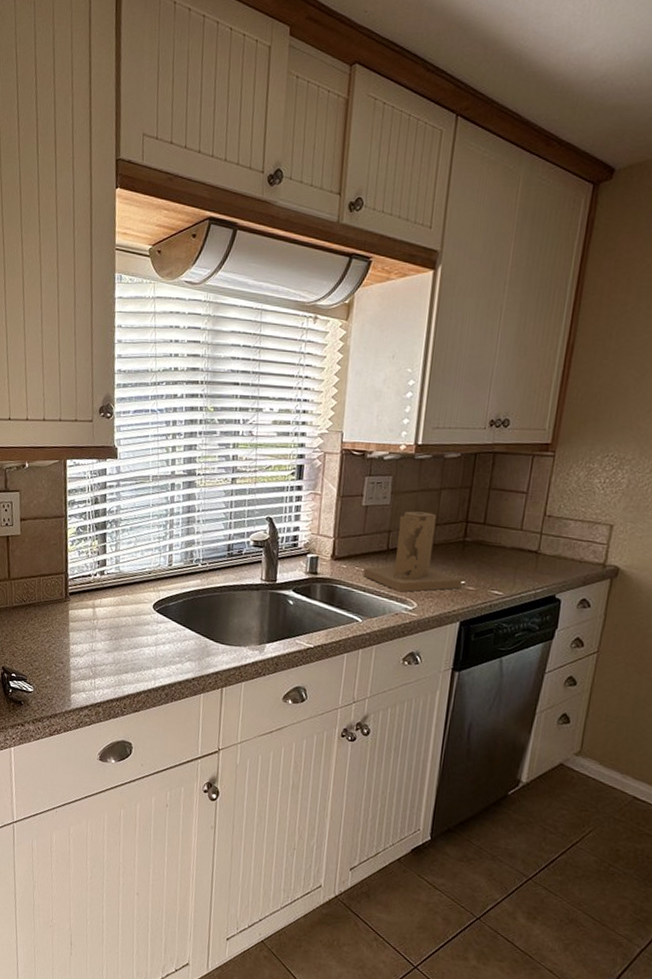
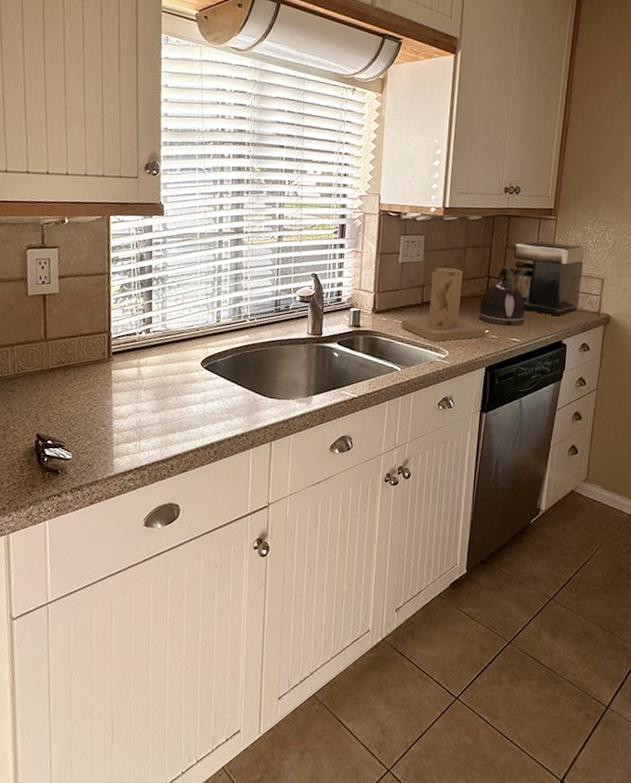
kettle: none [453,510,511,577] -> present [478,266,525,326]
coffee maker: none [482,481,590,567] -> present [501,241,585,316]

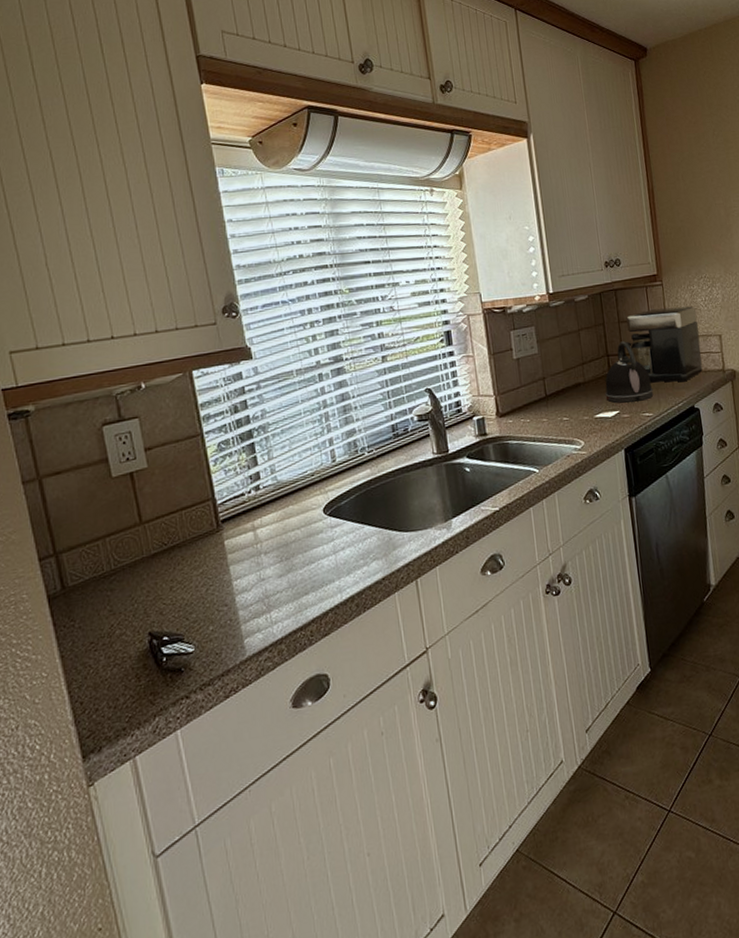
paper towel roll: present [401,267,487,342] -> none [529,353,618,434]

